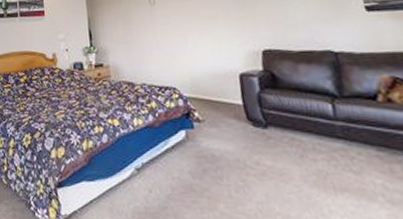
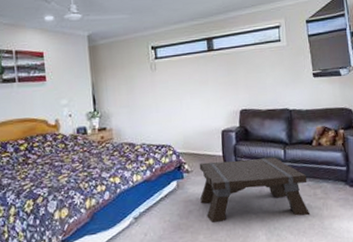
coffee table: none [212,111,388,201] -> present [199,157,311,223]

